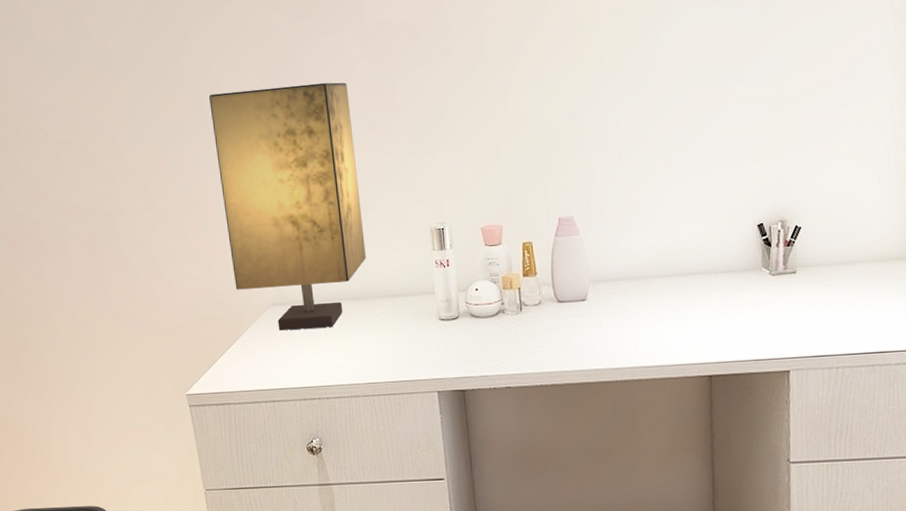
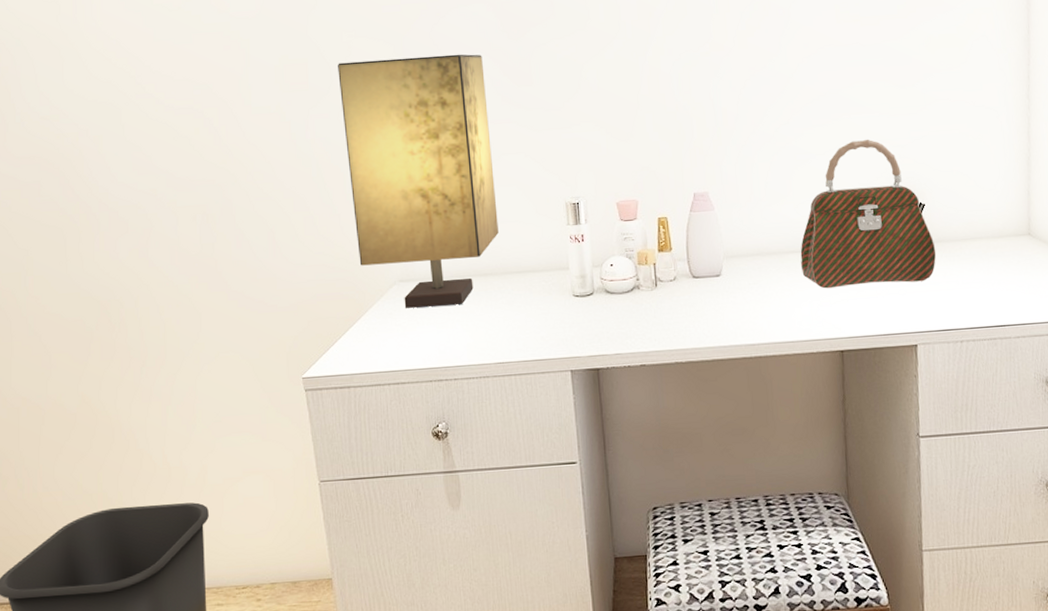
handbag: none [668,160,813,314] -> present [800,139,937,289]

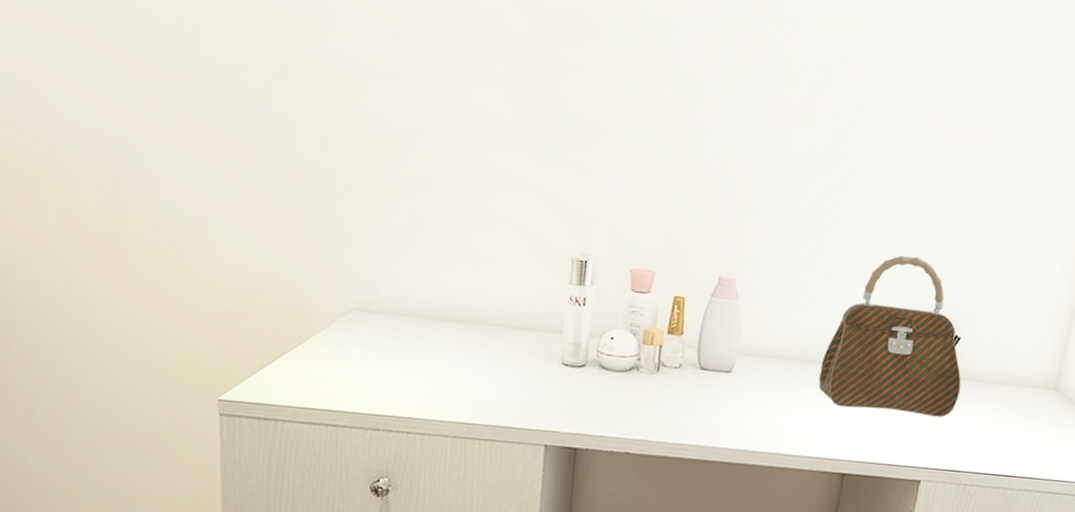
table lamp: present [338,54,499,308] -> none [310,31,502,350]

